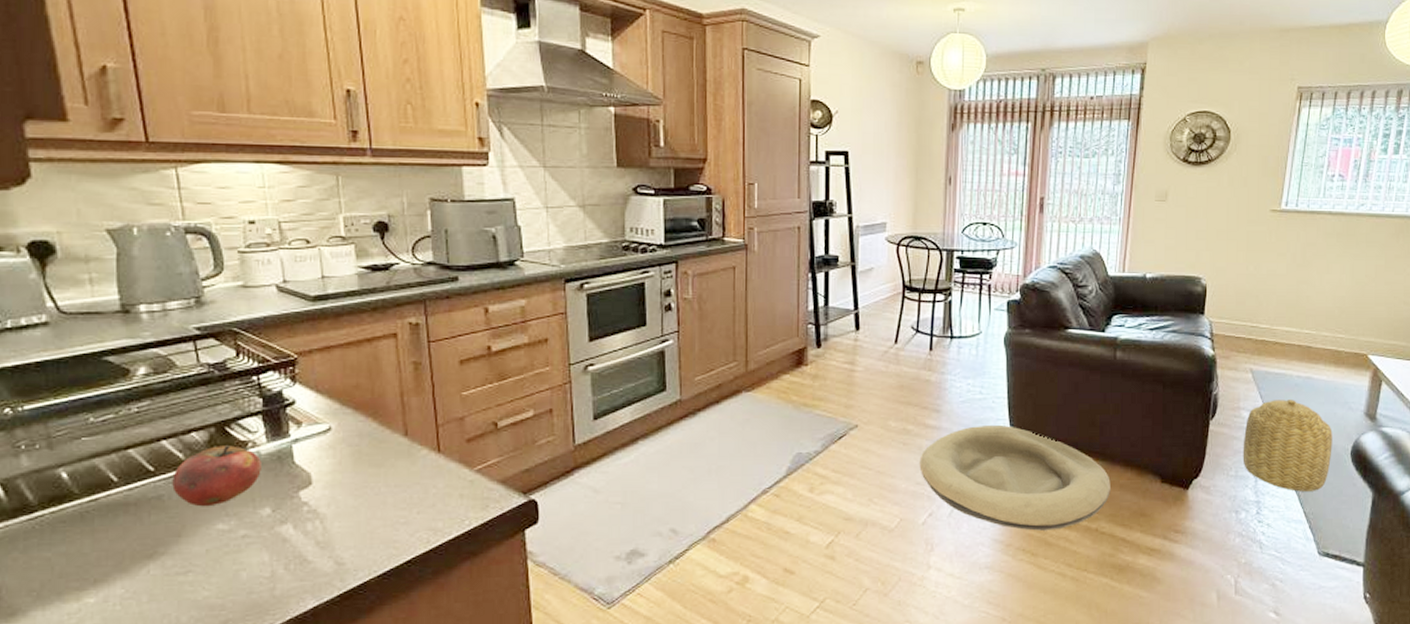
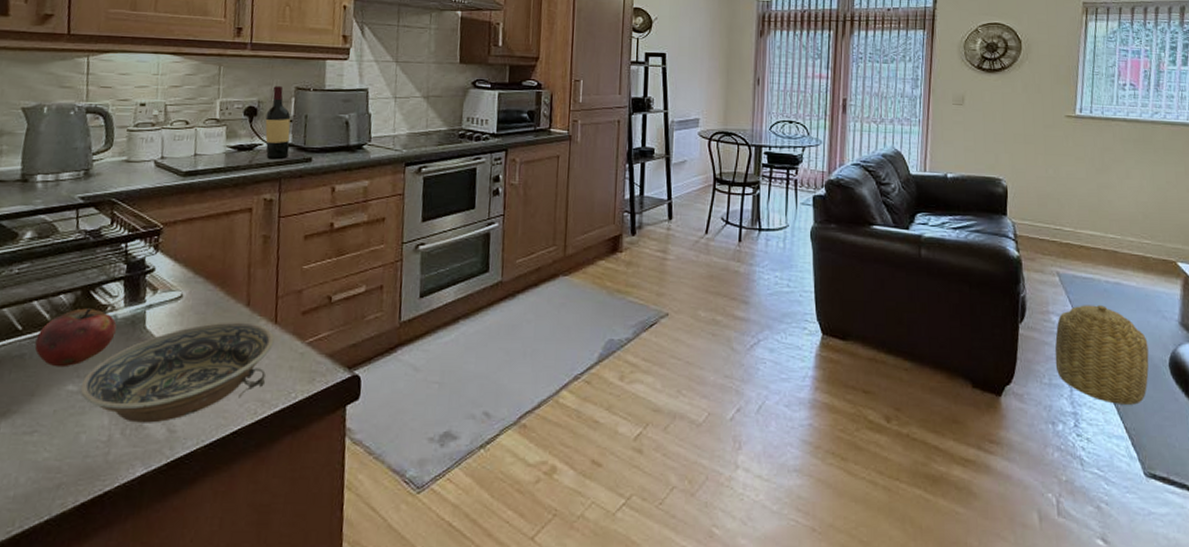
bowl: none [232,452,440,558] -> present [79,321,275,423]
wine bottle: none [399,198,431,280] -> present [265,86,291,160]
dog bed: present [919,425,1111,531] -> none [728,319,921,434]

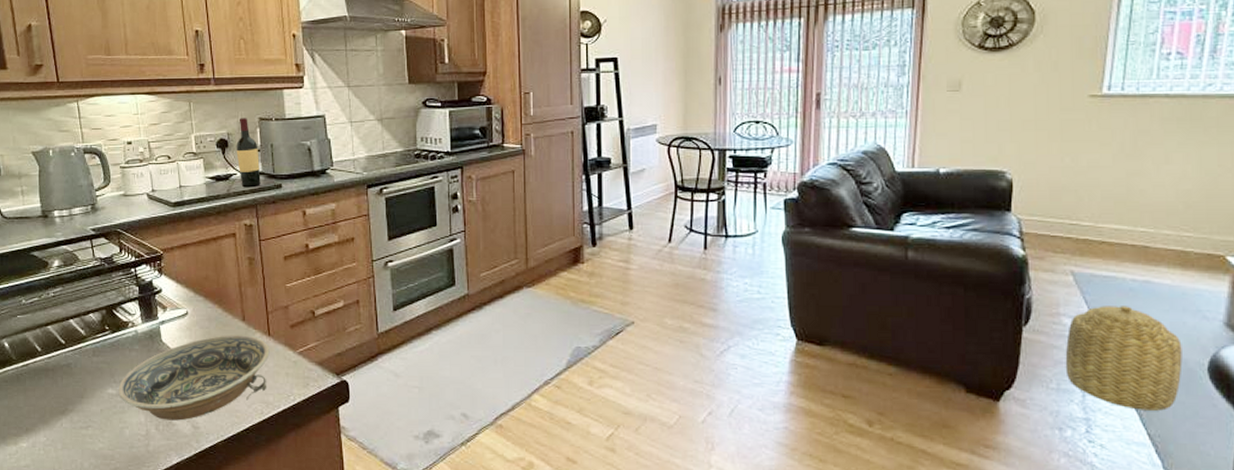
fruit: present [34,307,117,368] -> none [77,324,138,375]

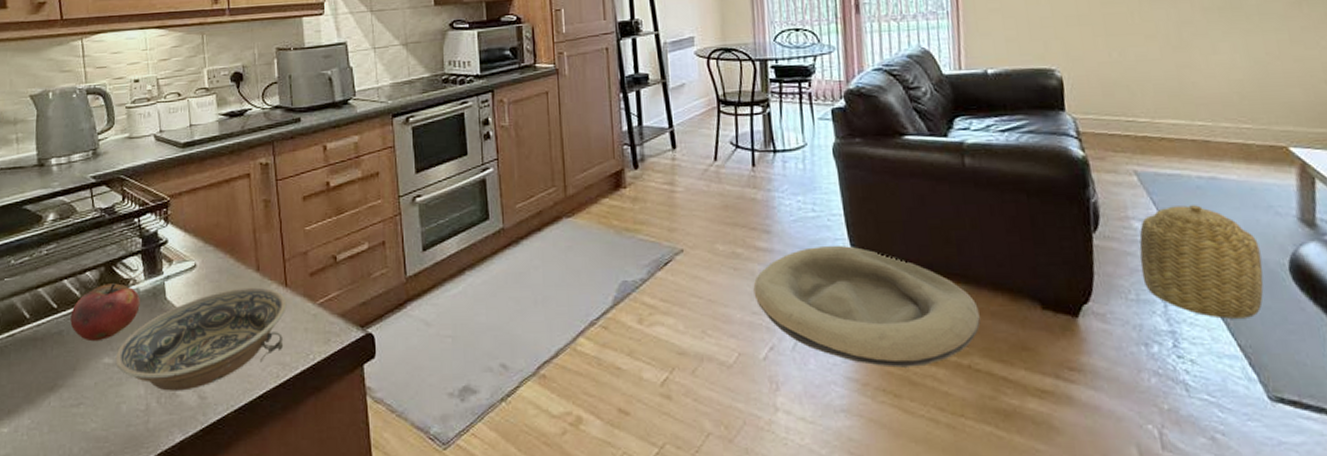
fruit: none [77,324,138,375] -> present [70,282,140,342]
wine bottle: present [236,118,261,188] -> none [252,49,278,124]
dog bed: none [697,326,906,437] -> present [753,246,981,368]

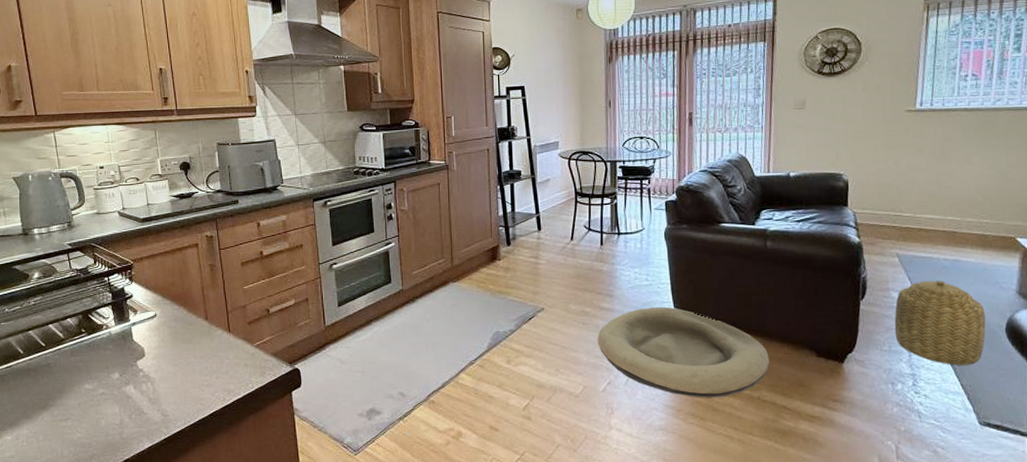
fruit: present [70,282,140,342] -> none [56,327,112,372]
bowl: present [115,287,287,391] -> none [94,332,230,410]

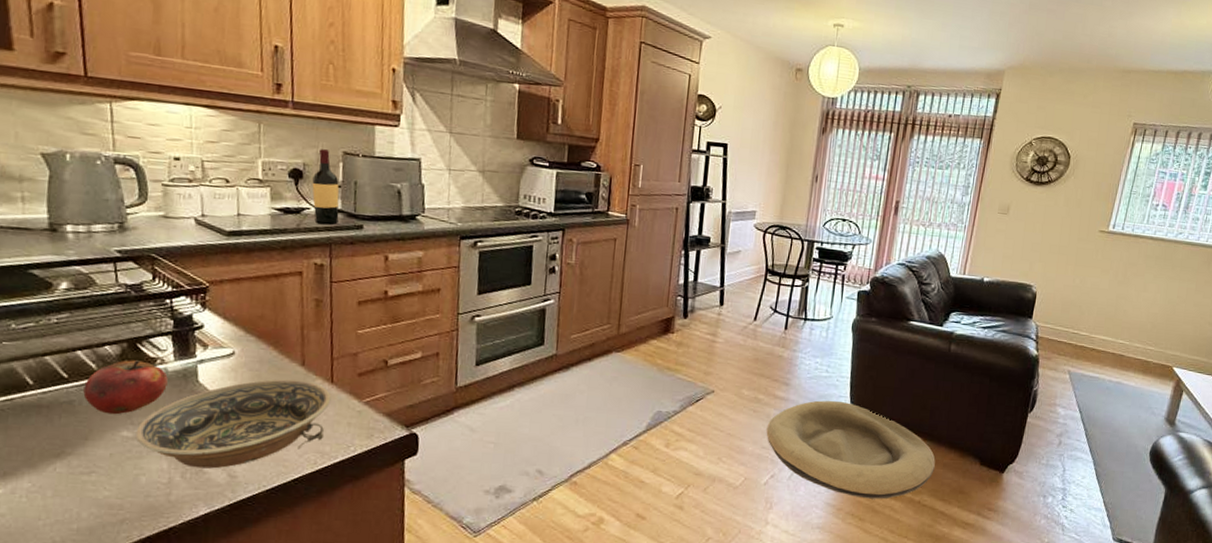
fruit: none [56,327,112,372] -> present [83,359,168,415]
bowl: none [94,332,230,410] -> present [135,379,331,469]
wine bottle: none [197,143,220,204] -> present [312,149,340,226]
basket: present [894,281,986,365] -> none [1054,400,1136,484]

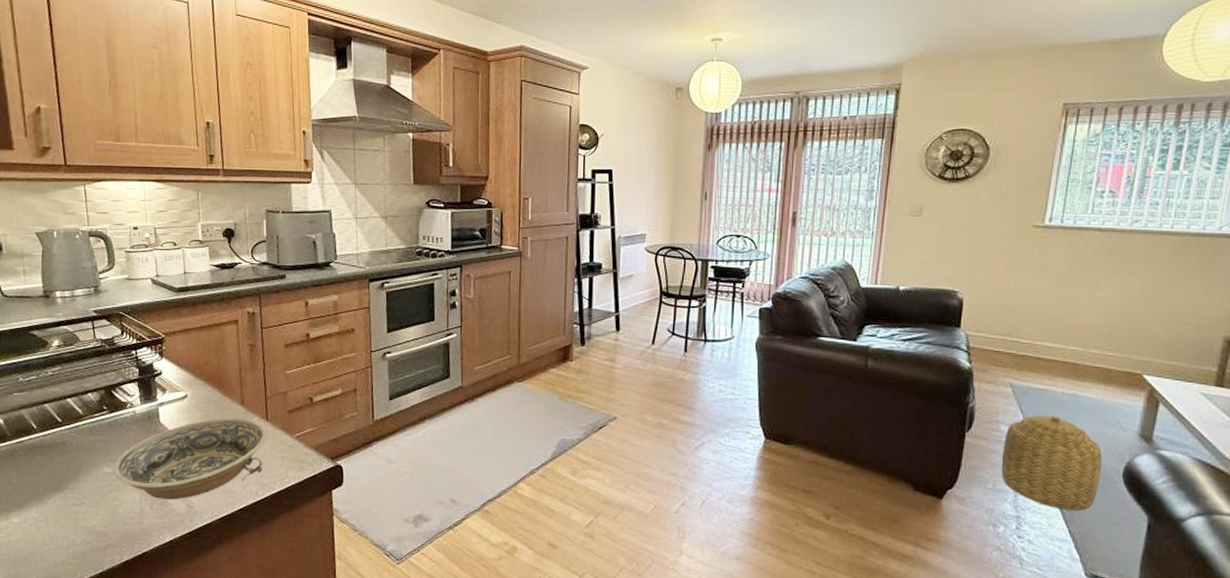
fruit: present [83,359,168,415] -> none [73,404,136,453]
wine bottle: present [312,149,340,226] -> none [242,209,265,277]
dog bed: present [766,400,935,499] -> none [673,424,861,528]
basket: none [1054,400,1136,484] -> present [1001,415,1102,511]

